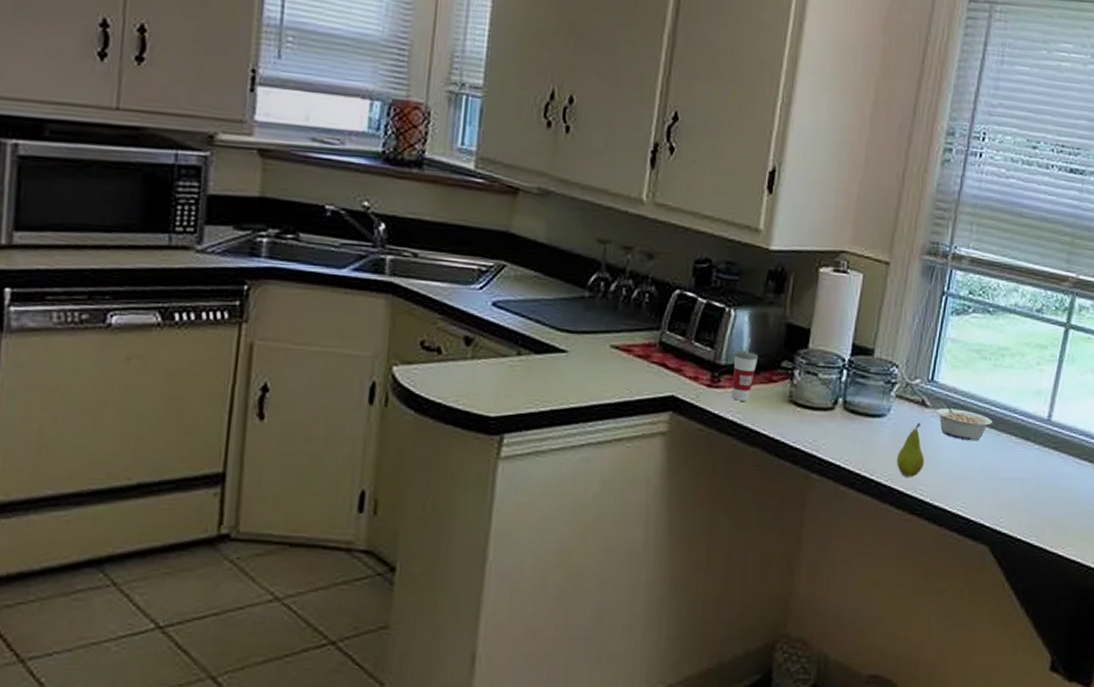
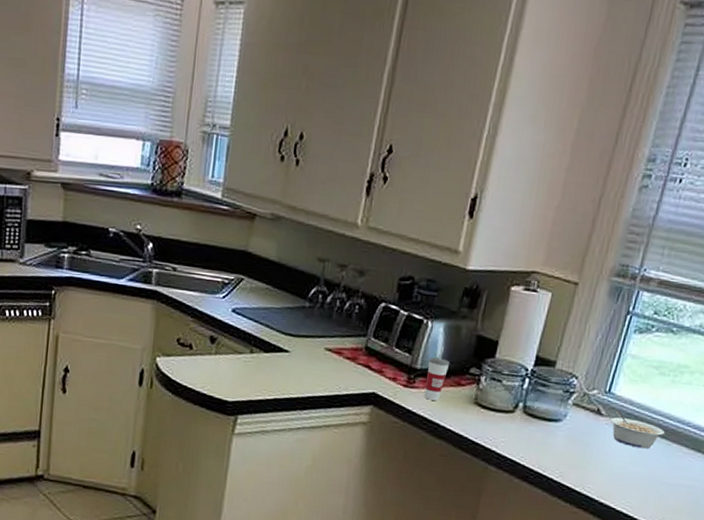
fruit: present [896,422,925,477] -> none [568,428,595,476]

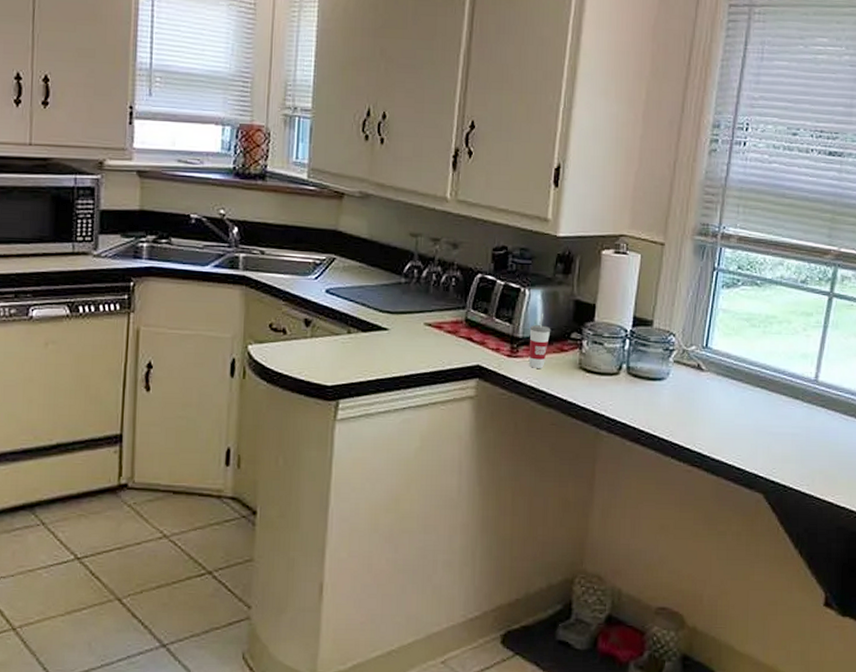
legume: present [610,411,665,449] -> none [711,365,763,400]

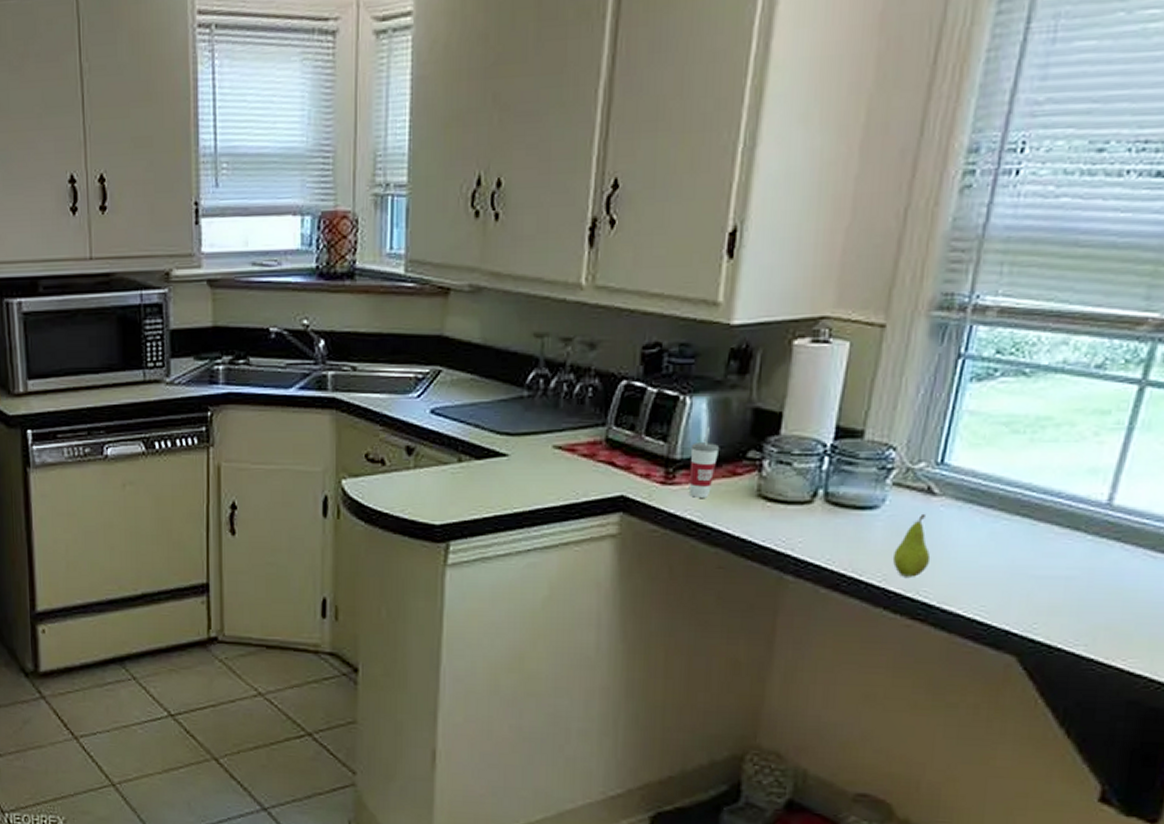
fruit: none [676,384,702,433] -> present [892,513,931,577]

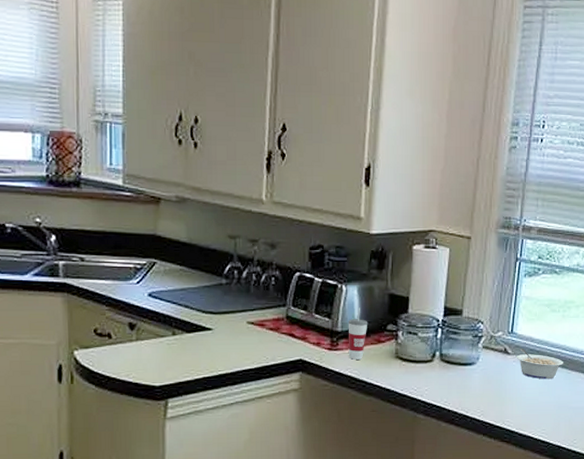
fruit: present [892,513,931,577] -> none [486,367,510,412]
legume: none [946,487,1025,533] -> present [516,349,563,380]

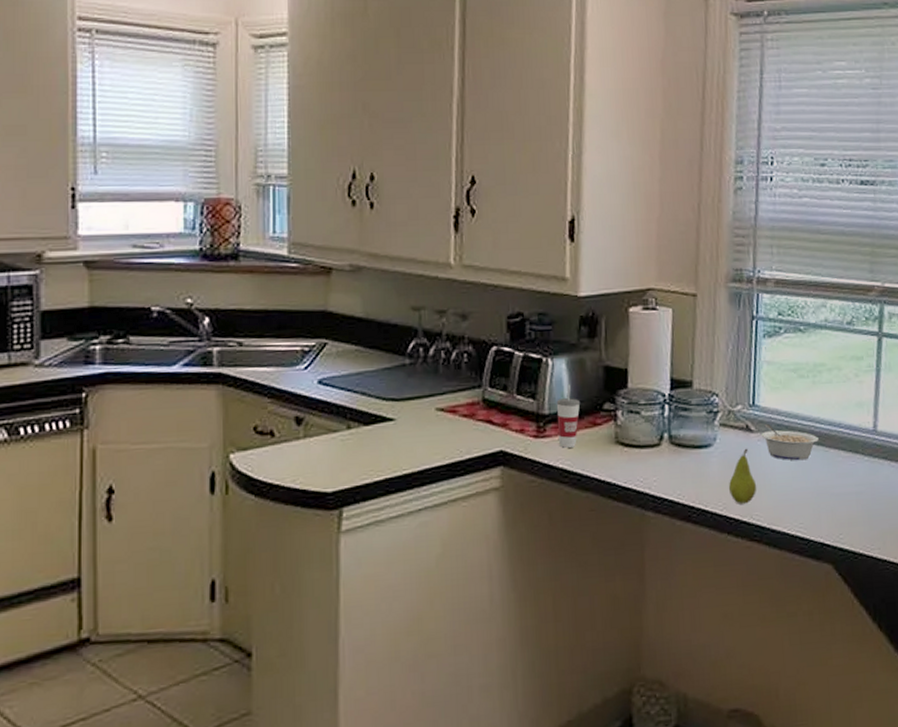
fruit: none [486,367,510,412] -> present [728,448,757,504]

